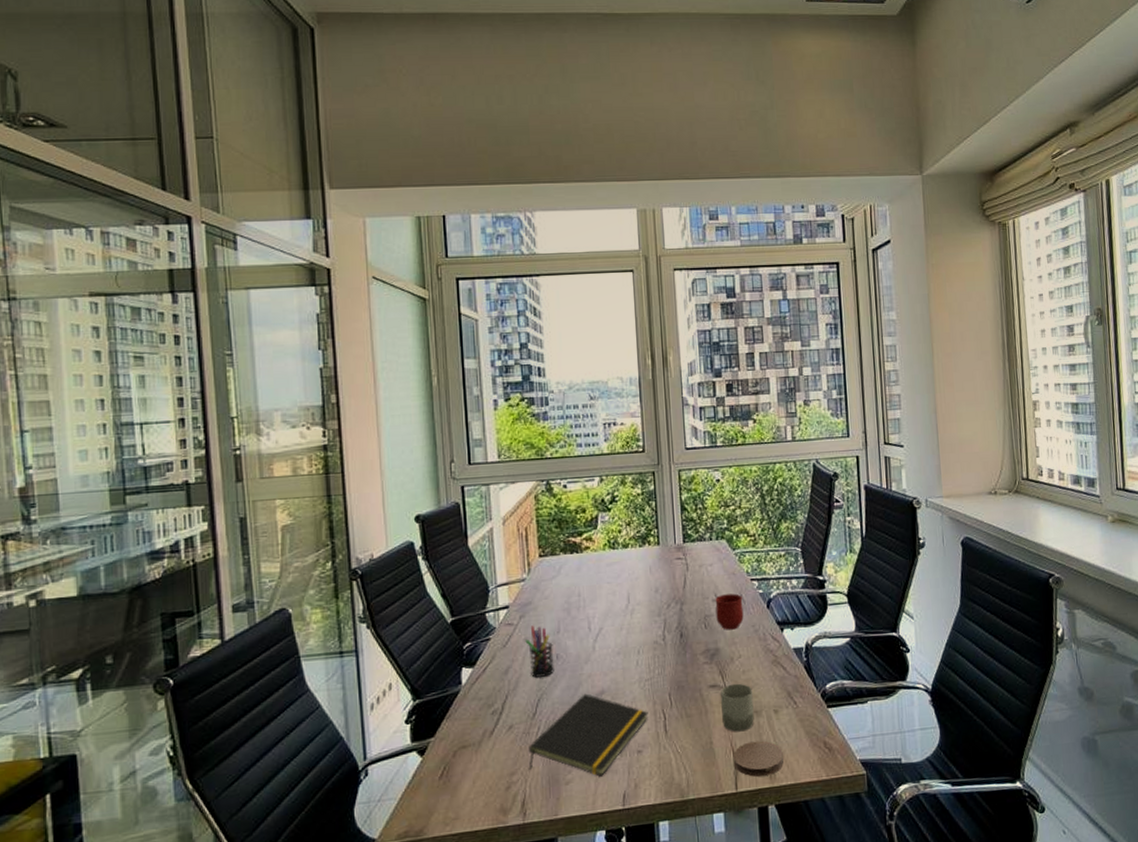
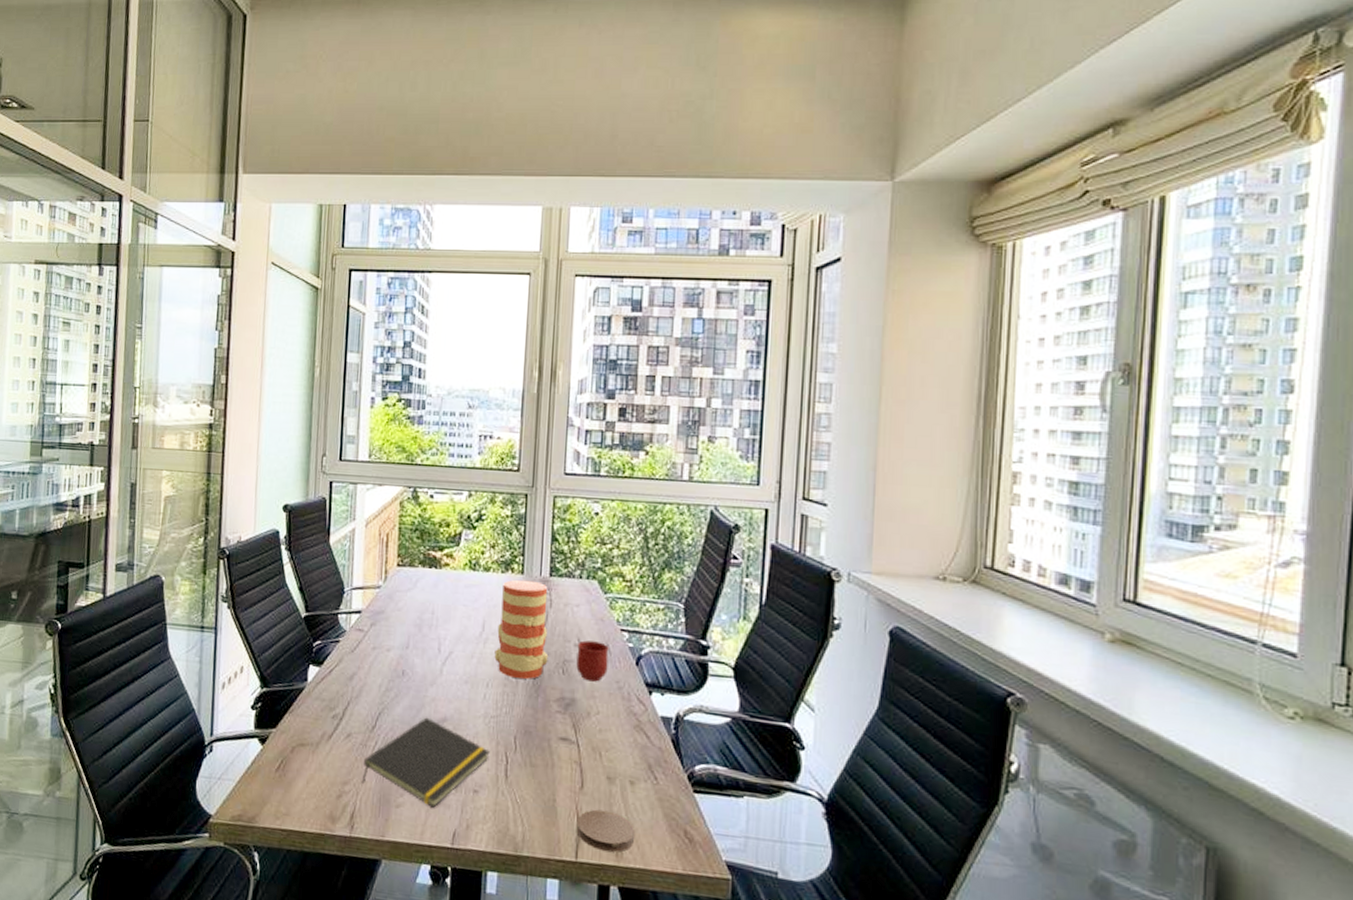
pen holder: present [525,625,554,678] -> none [373,635,400,692]
vase: none [641,549,691,641] -> present [494,579,549,679]
cup: present [721,683,754,732] -> none [570,741,608,797]

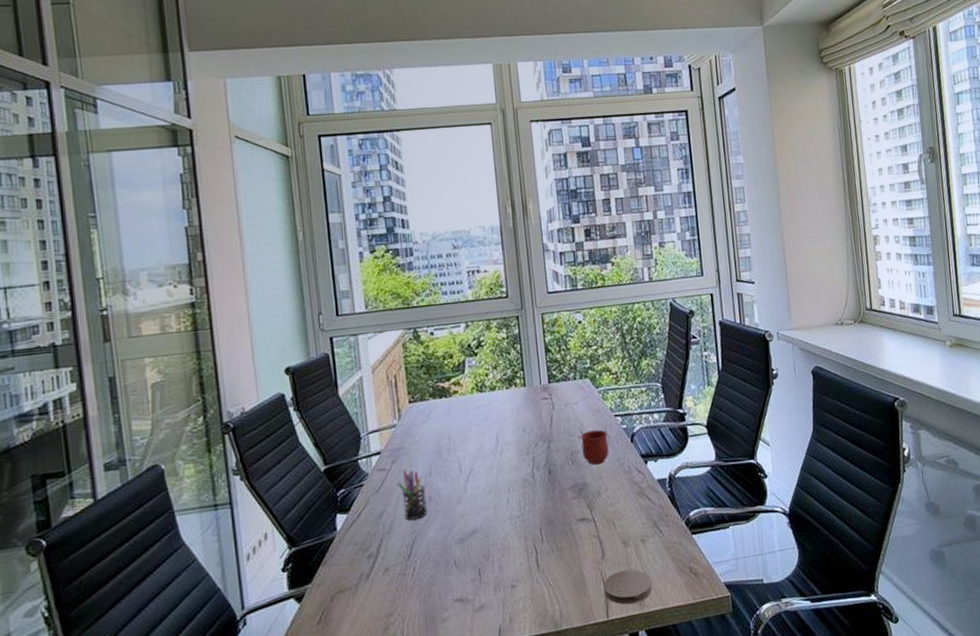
notepad: present [361,717,490,808] -> none [405,533,520,613]
pen holder: none [373,635,400,692] -> present [398,469,428,521]
vase: present [494,579,549,679] -> none [509,390,559,479]

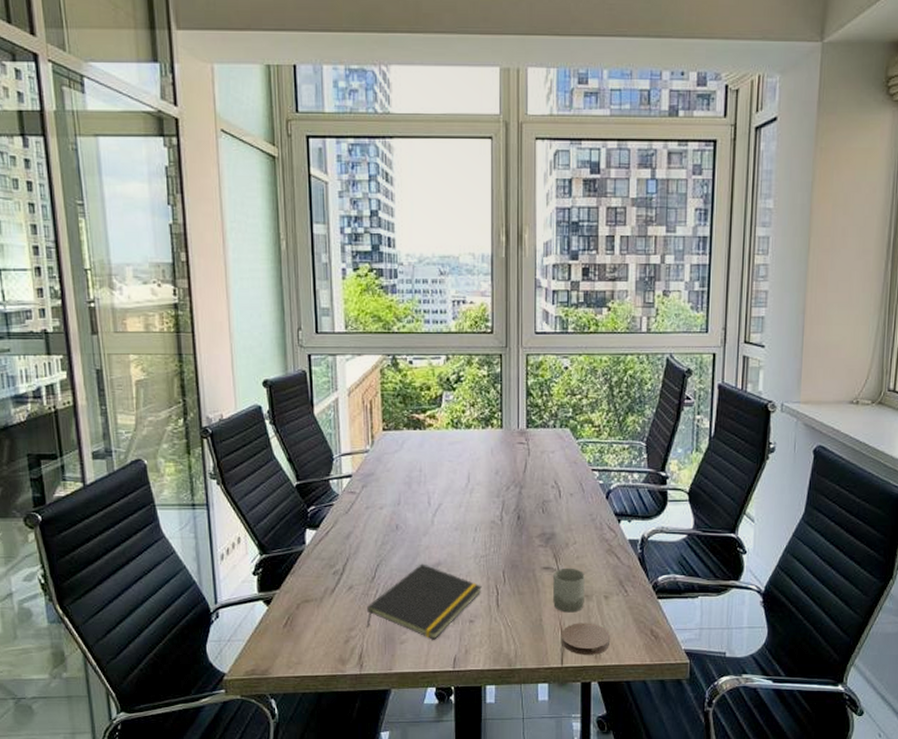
pen holder: present [398,469,428,521] -> none [367,495,394,546]
notepad: none [405,533,520,613] -> present [366,564,482,640]
mug: present [581,429,609,465] -> none [554,482,582,517]
cup: none [589,515,623,563] -> present [553,568,585,613]

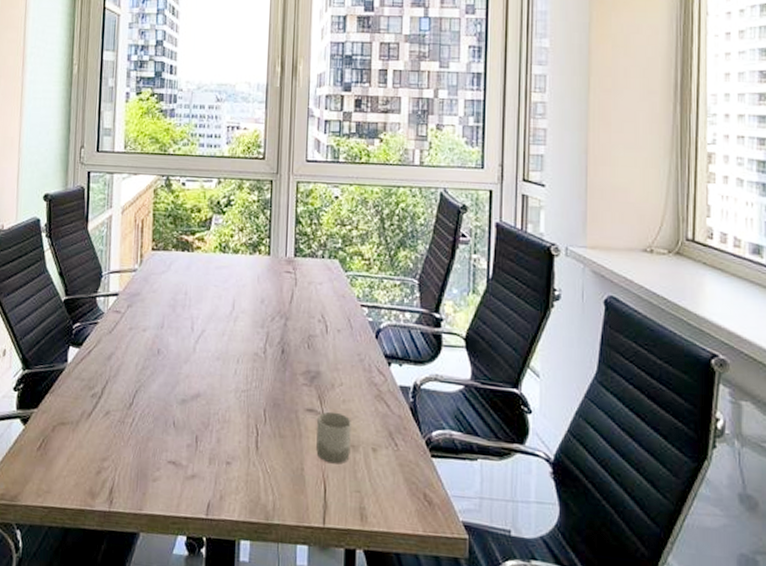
notepad: present [366,564,482,640] -> none [120,393,241,480]
coaster: present [561,623,611,656] -> none [323,476,379,517]

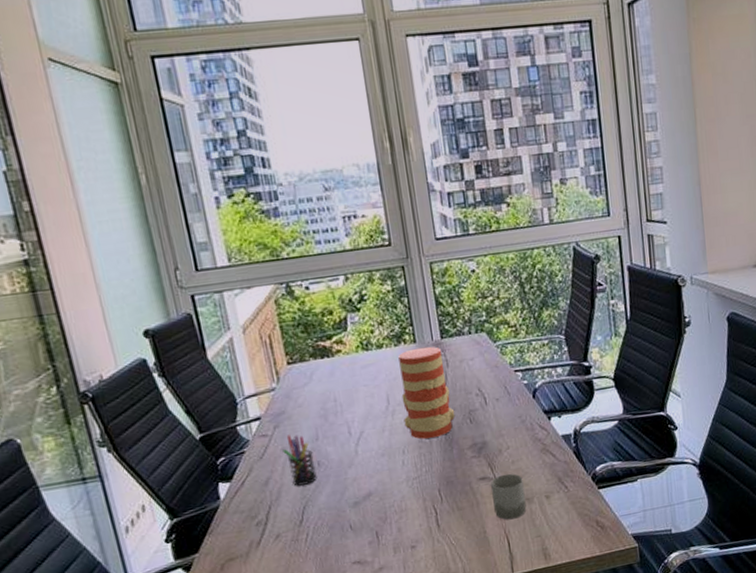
pen holder: none [130,316,156,370] -> present [282,435,317,487]
vase: none [244,260,295,354] -> present [398,346,456,439]

